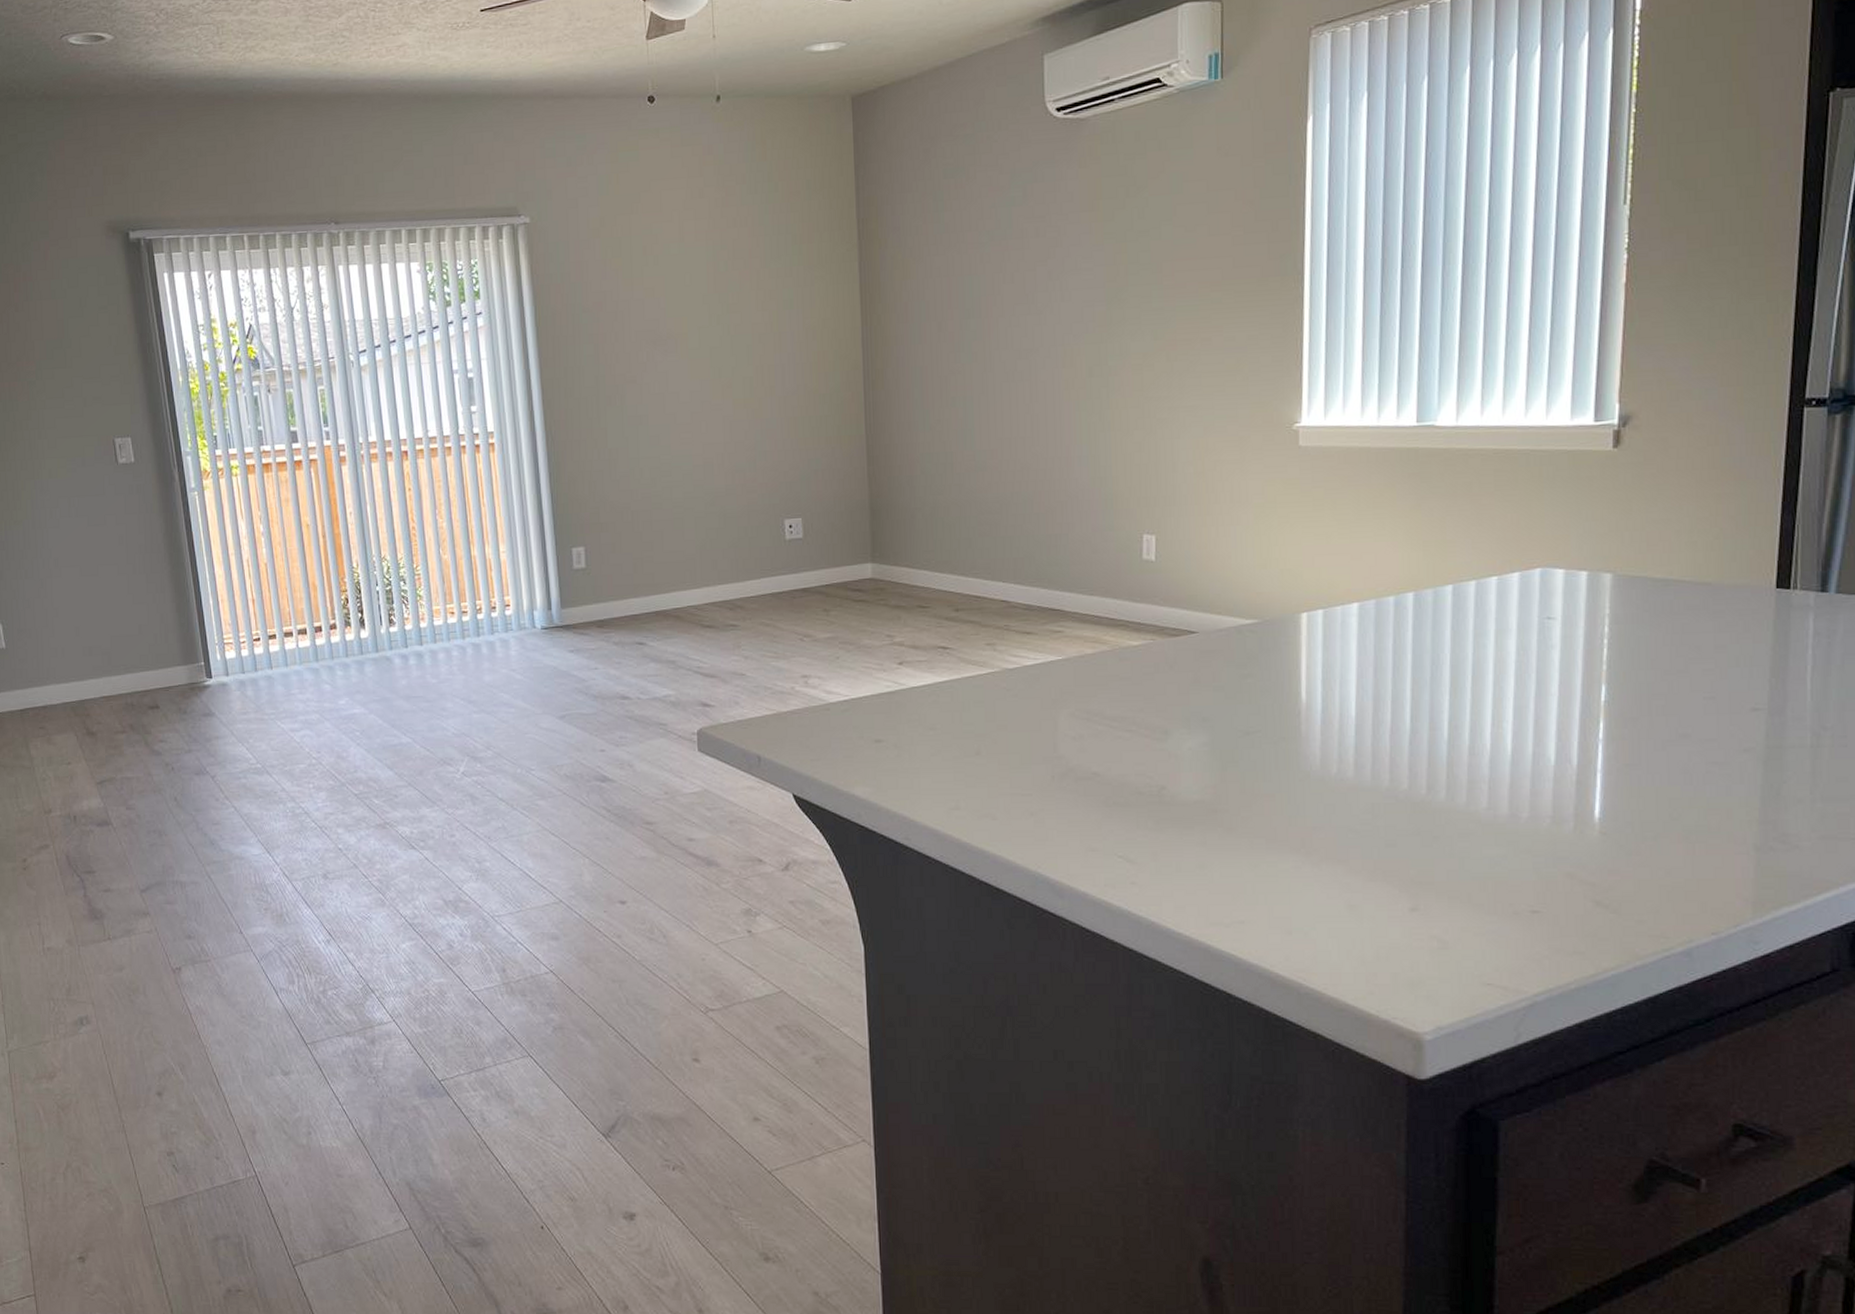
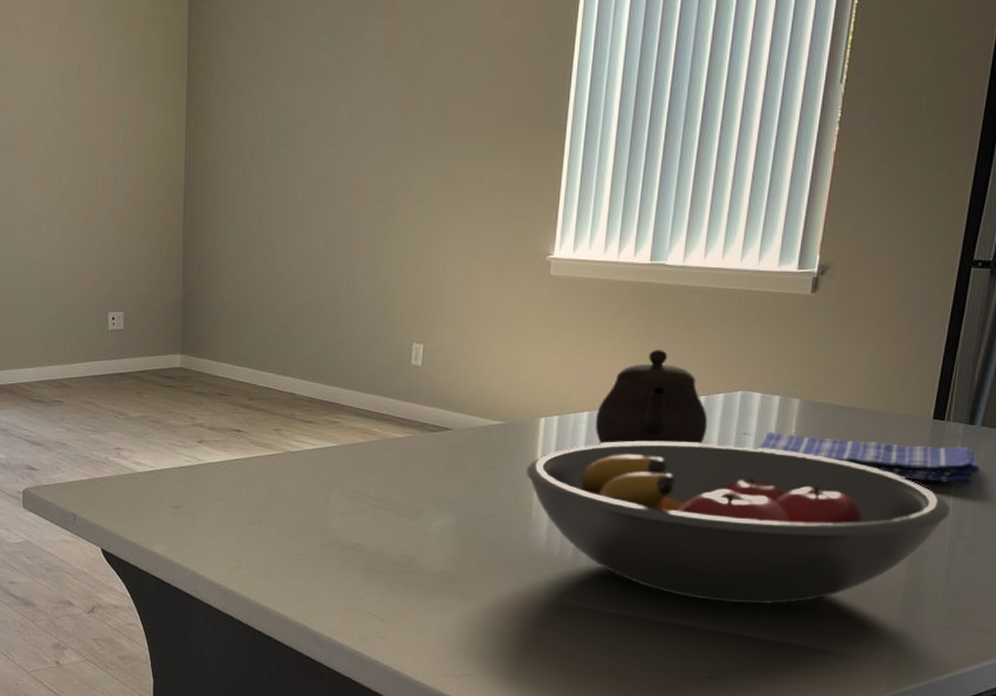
fruit bowl: none [1290,632,1810,821] -> present [527,442,951,605]
teapot: none [1367,524,1503,641] -> present [595,349,708,446]
dish towel: none [1566,614,1841,664] -> present [758,432,981,484]

